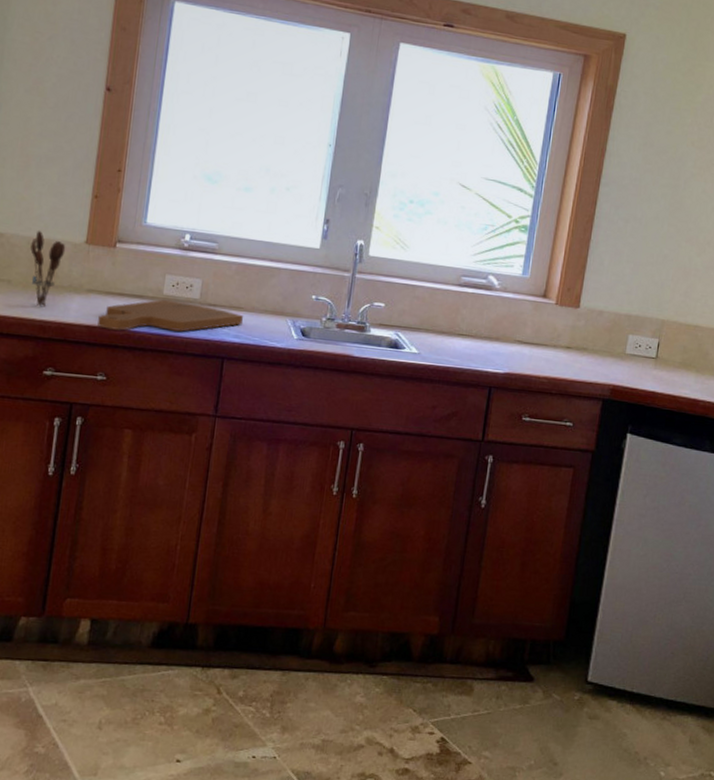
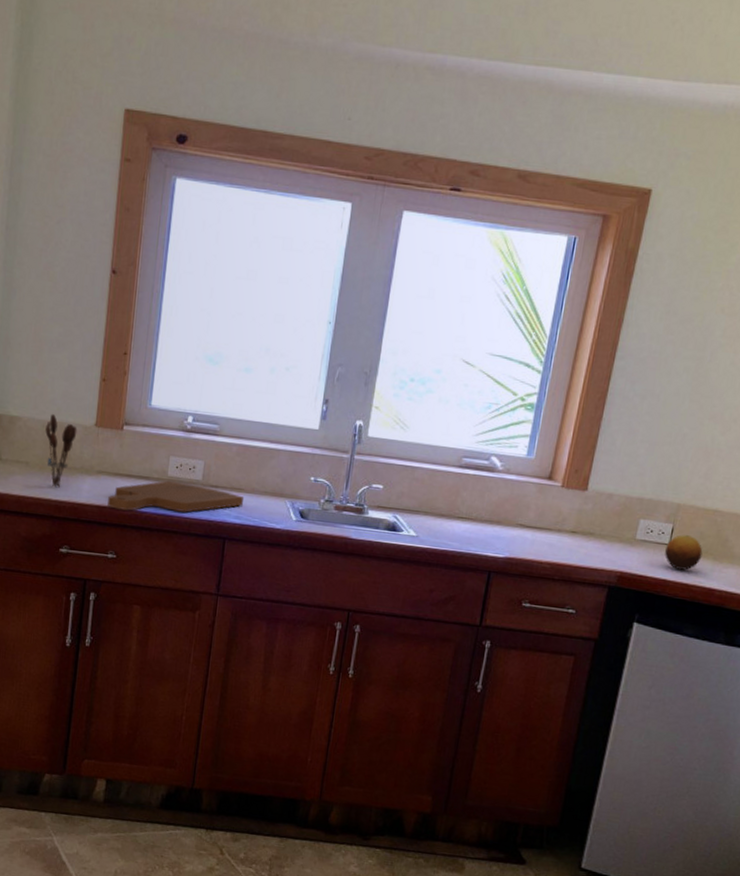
fruit: none [652,349,687,382] -> present [665,534,703,570]

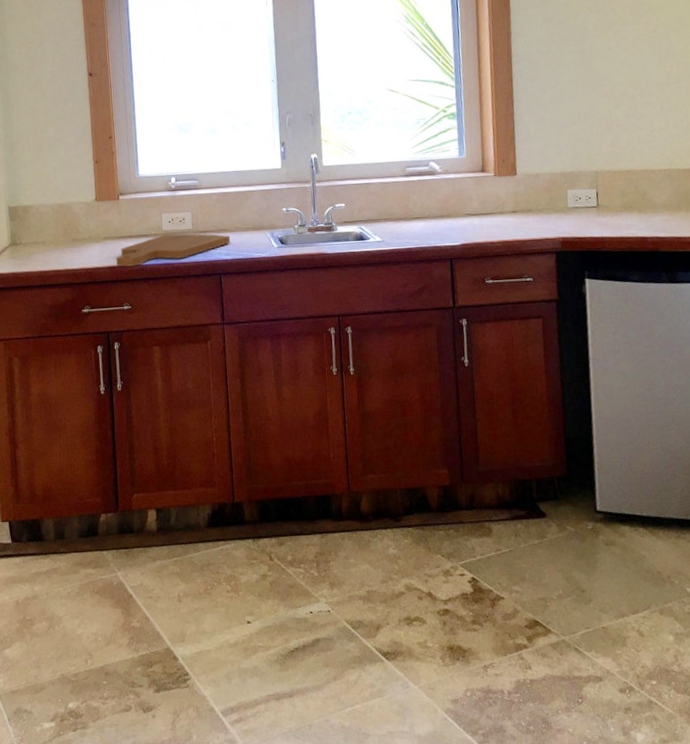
utensil holder: present [45,413,77,488] -> none [54,197,82,258]
fruit: present [665,534,703,570] -> none [595,196,628,226]

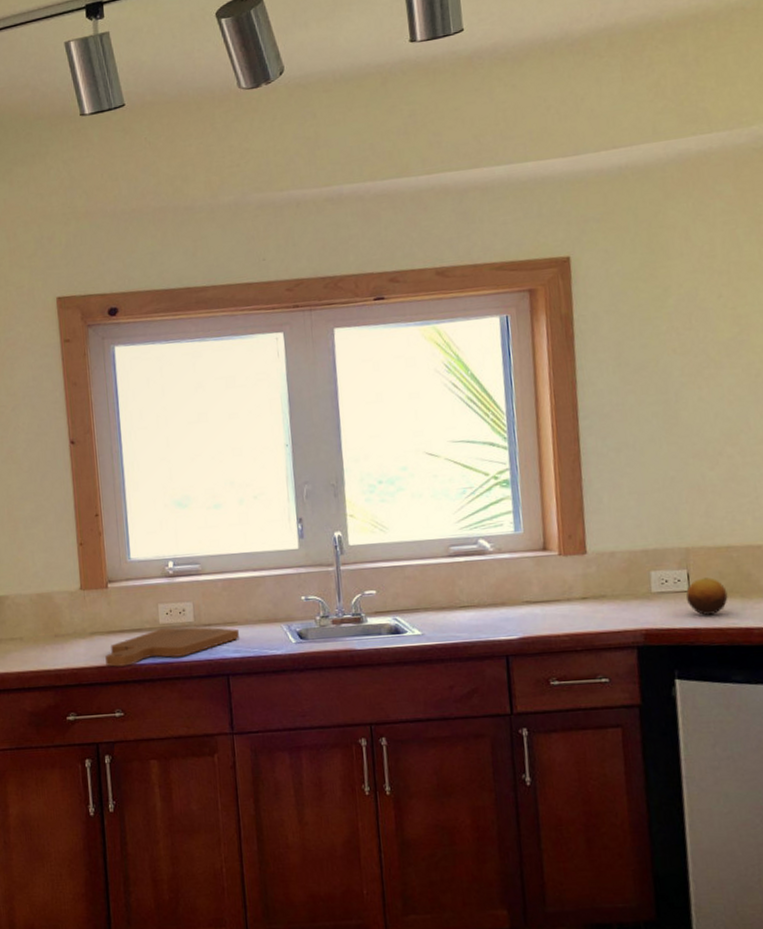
fruit: none [595,196,628,226] -> present [686,577,728,615]

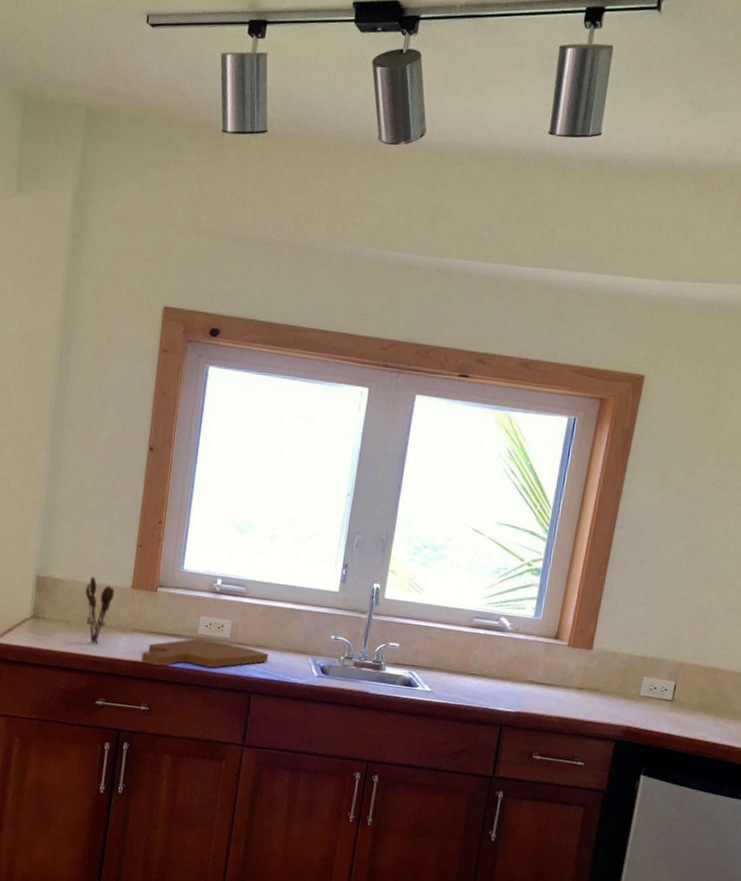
utensil holder: none [33,586,64,657] -> present [85,576,115,645]
fruit: present [686,577,728,615] -> none [668,691,705,725]

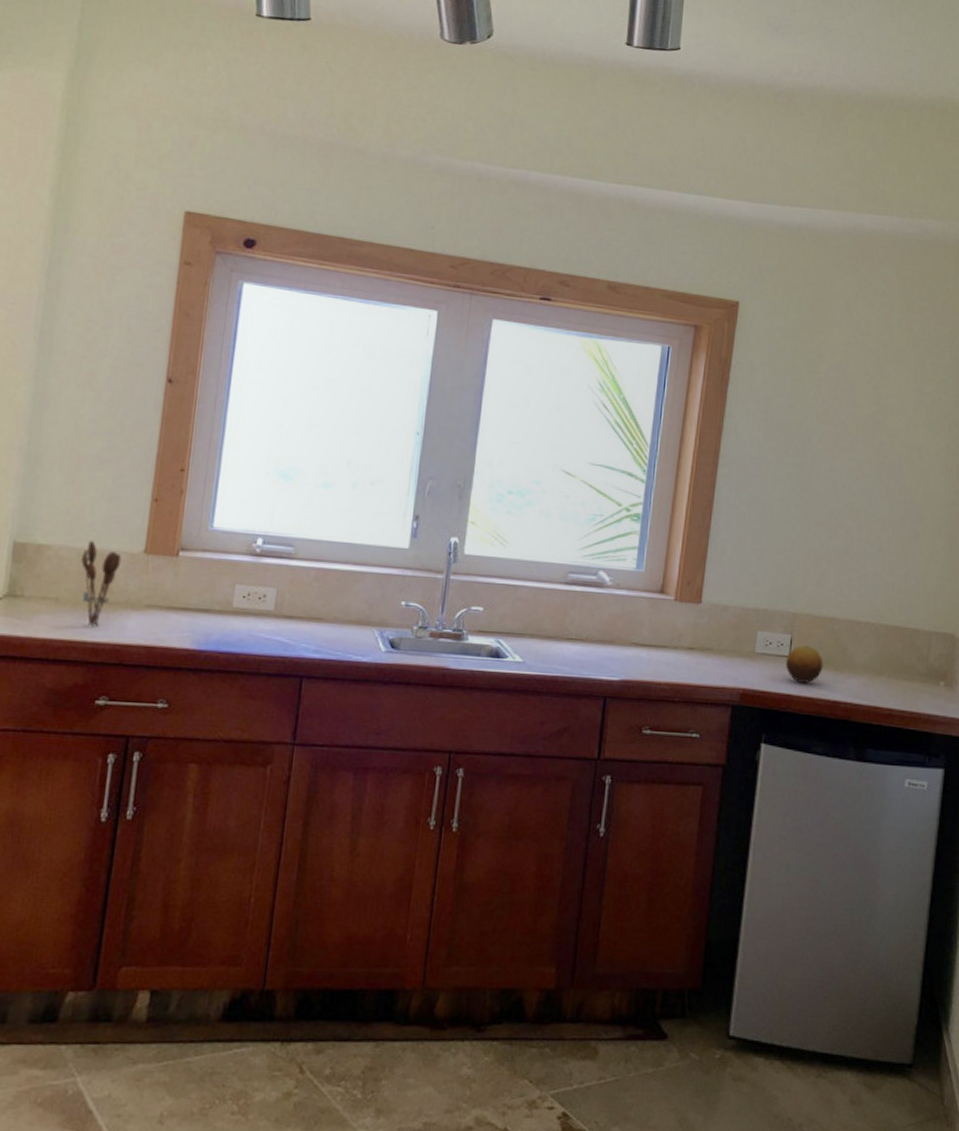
cutting board: present [141,638,269,668] -> none [158,612,325,650]
fruit: none [668,691,705,725] -> present [786,645,823,683]

